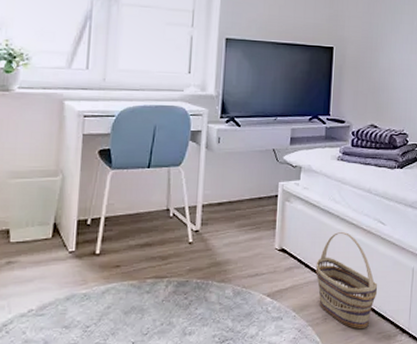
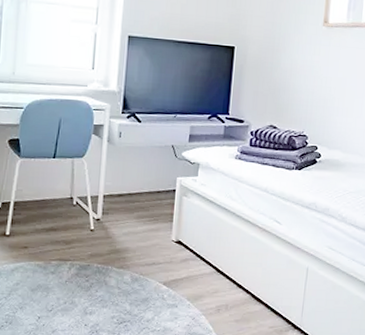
basket: present [315,232,378,330] -> none [210,229,272,322]

